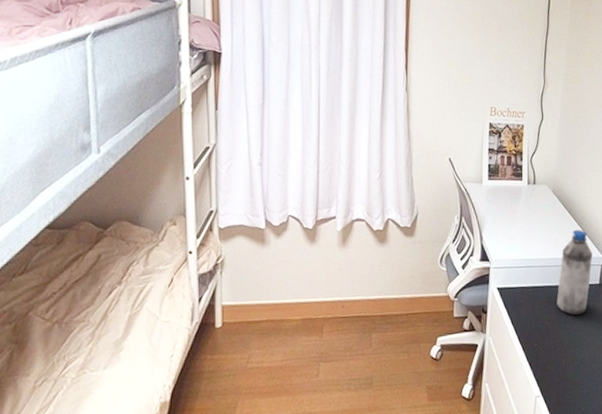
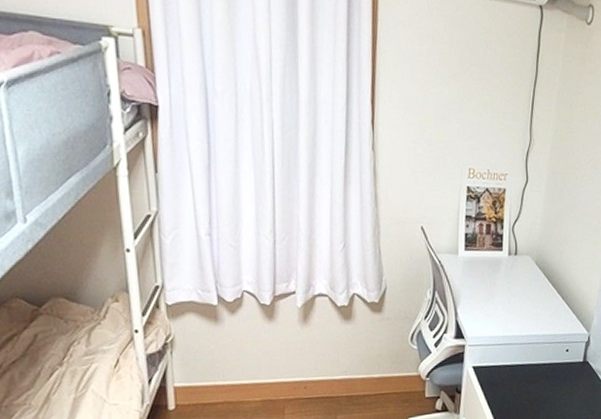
water bottle: present [556,229,593,315] -> none [536,304,577,394]

